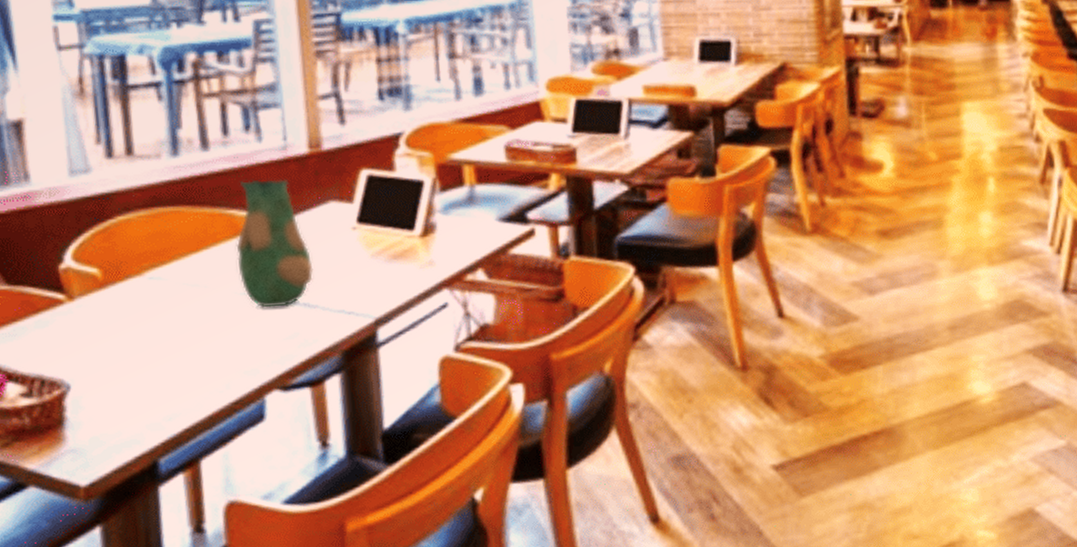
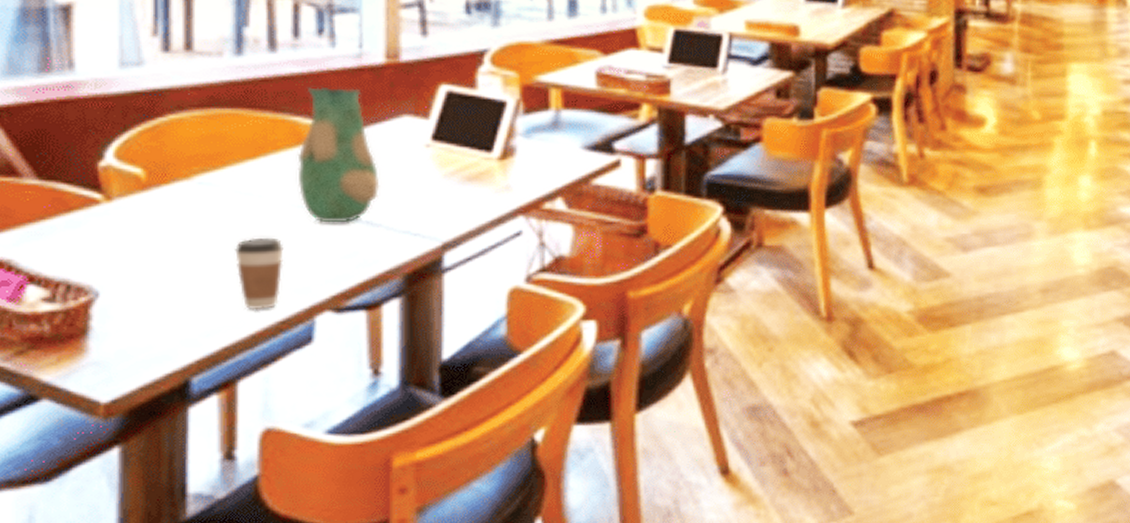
coffee cup: none [187,324,232,393] -> present [235,237,284,311]

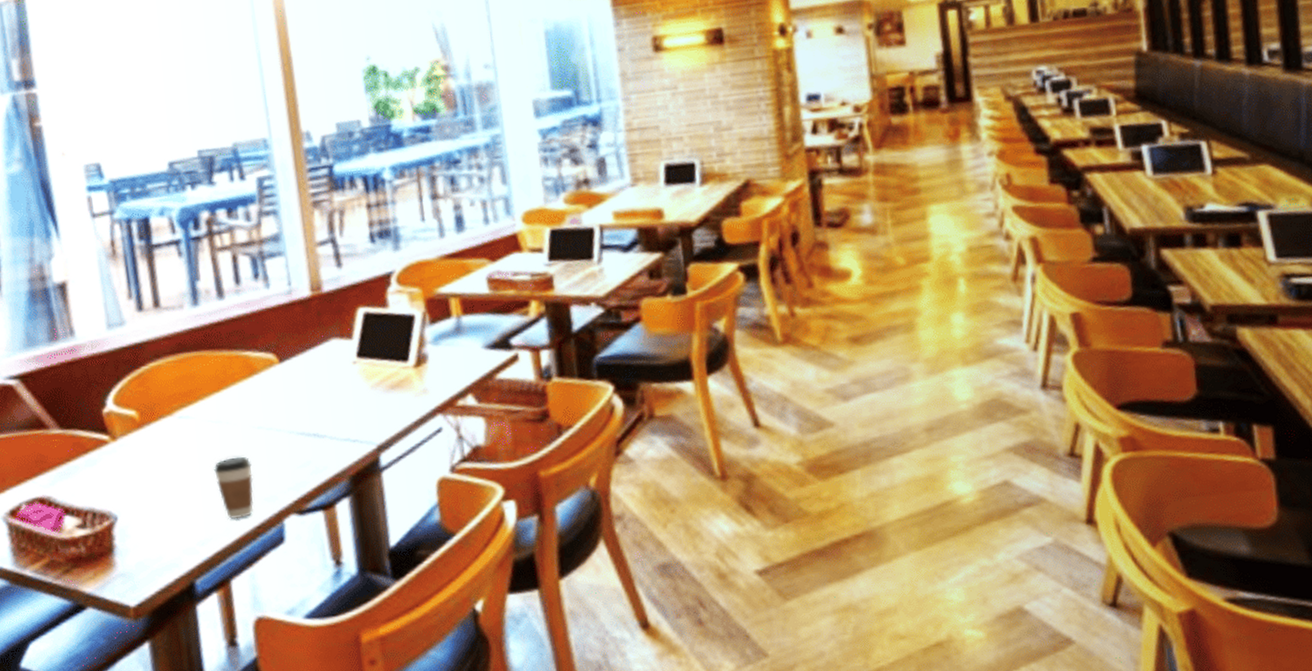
vase: present [297,86,380,223] -> none [251,321,321,440]

